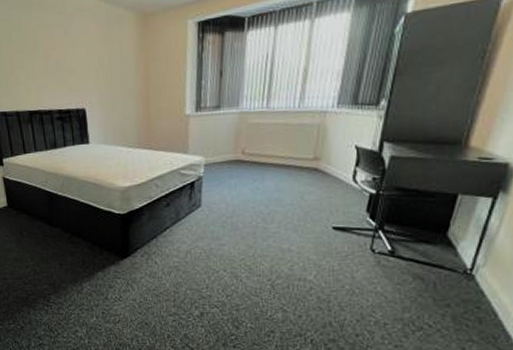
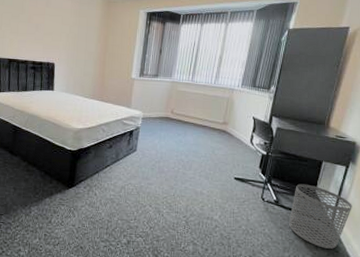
waste bin: none [410,226,501,305] -> present [289,184,352,249]

